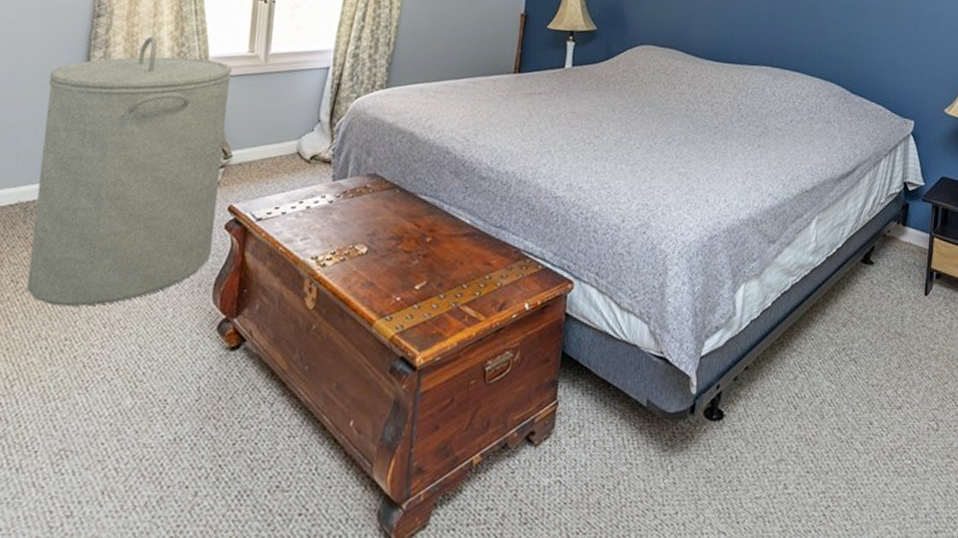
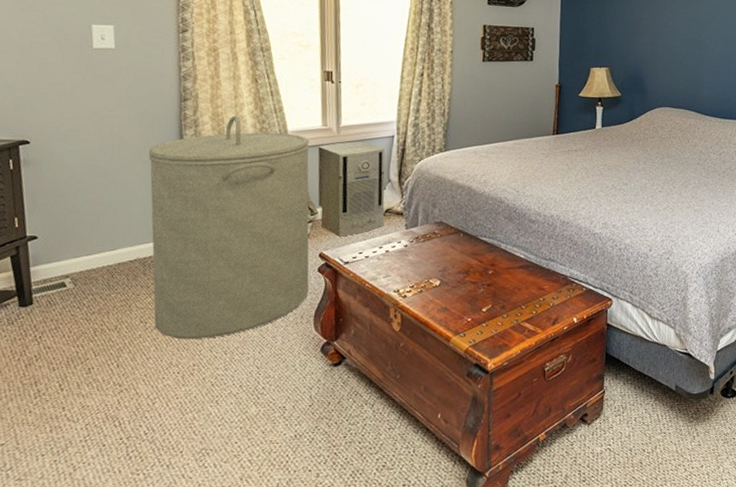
air purifier: none [233,72,318,187] -> present [318,141,385,237]

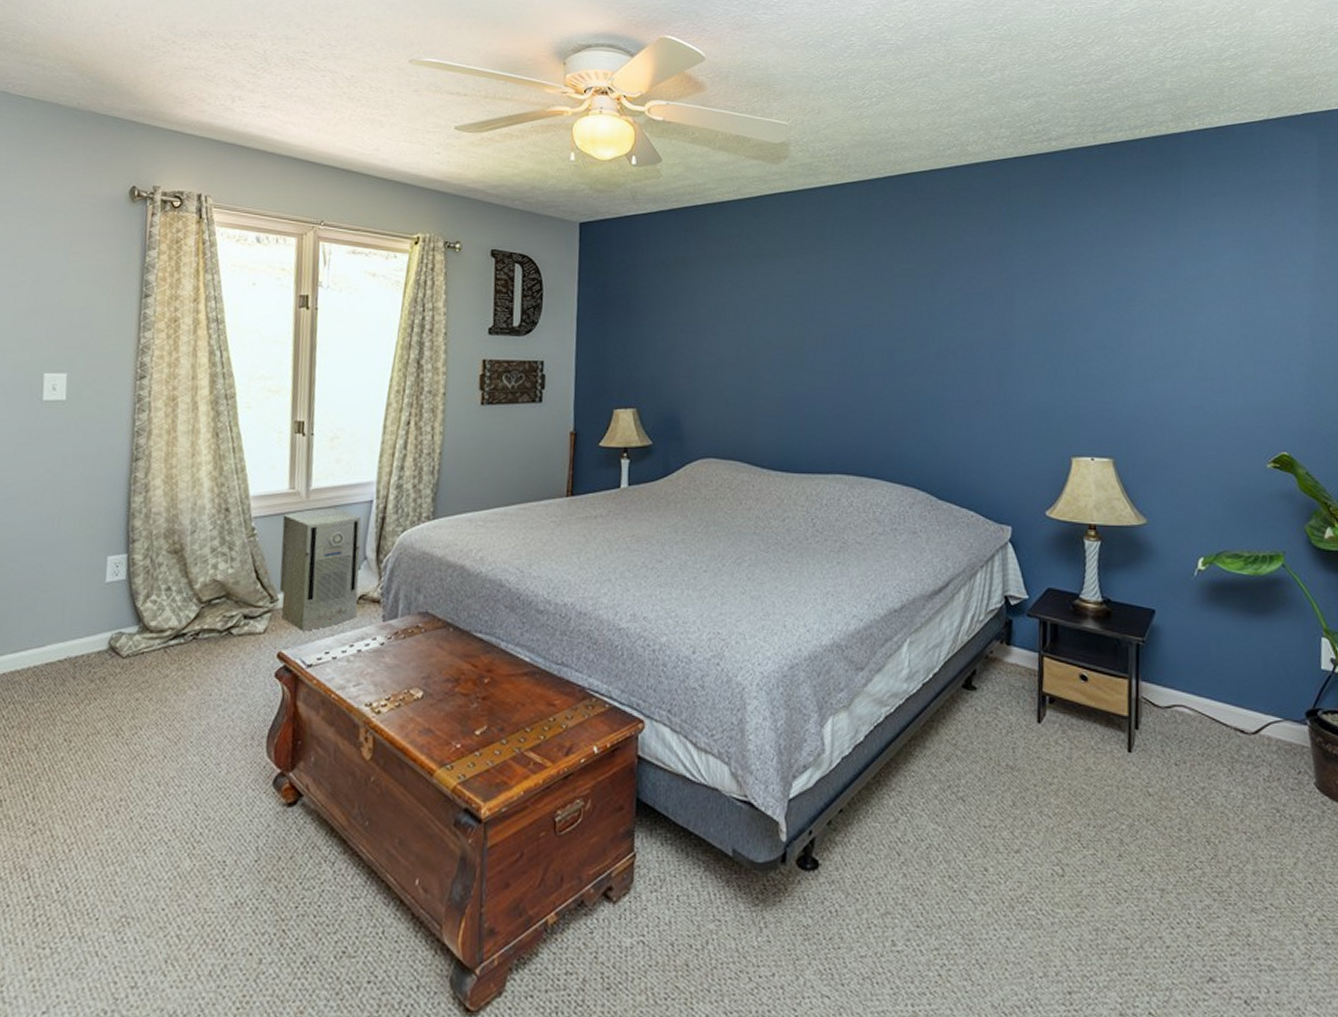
laundry hamper: present [148,116,310,340] -> none [79,478,274,765]

